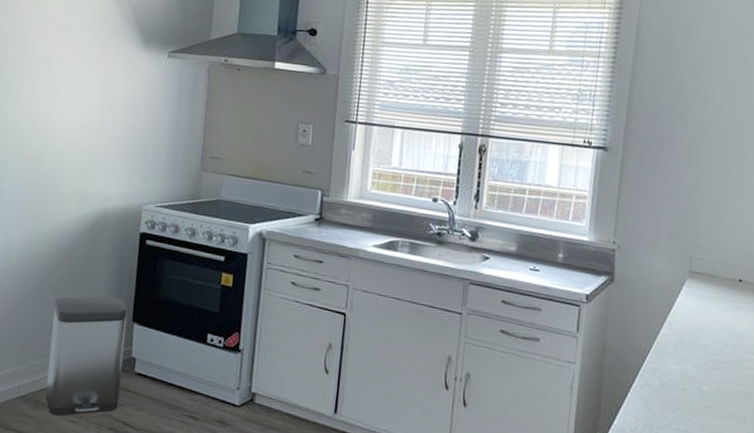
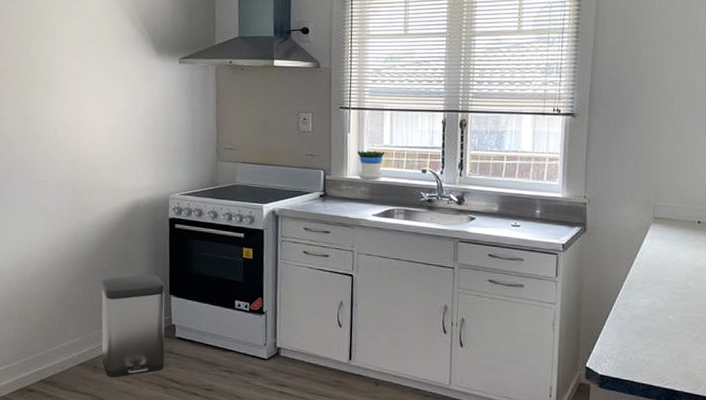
flowerpot: none [359,171,393,207] -> present [357,150,385,181]

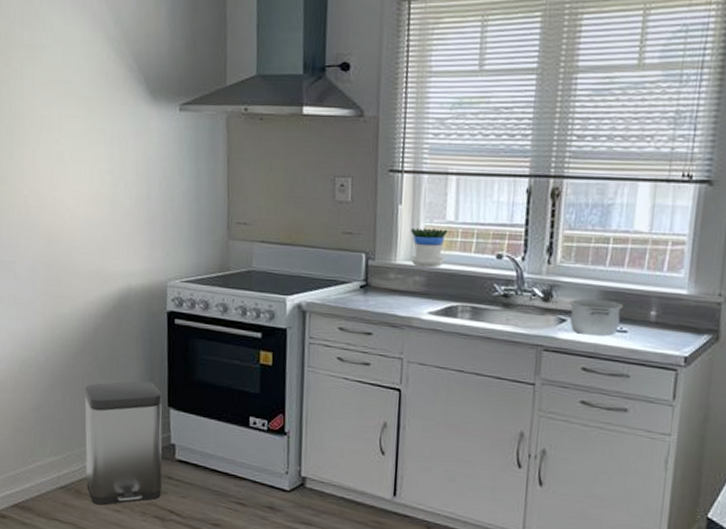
cooking pot: none [476,201,517,230] -> present [568,298,624,337]

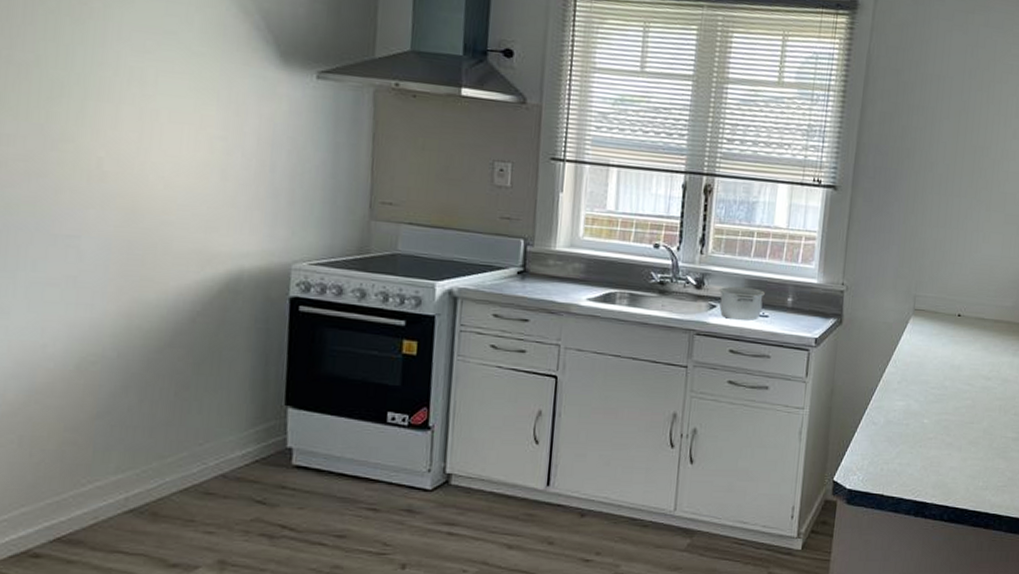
pedal bin: present [84,381,162,505] -> none [166,377,278,528]
flowerpot: present [410,227,448,268] -> none [570,215,608,256]

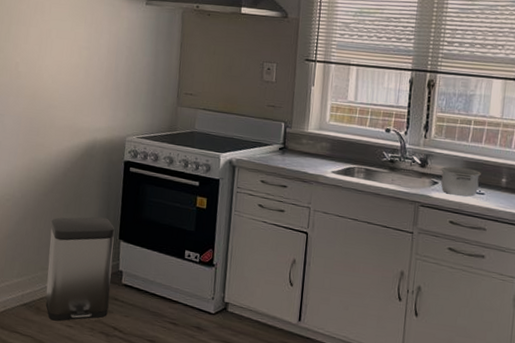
pedal bin: none [166,377,278,528] -> present [45,217,115,321]

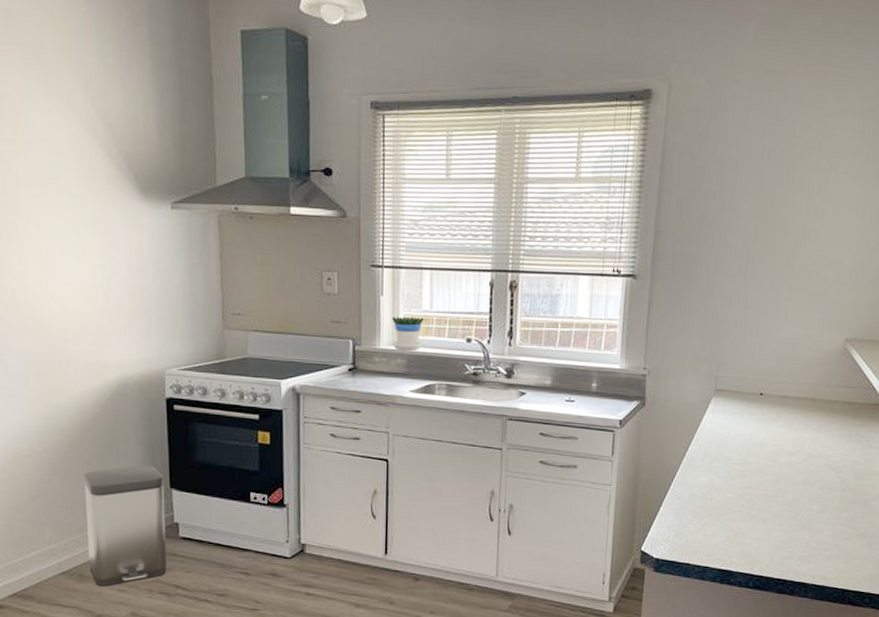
flowerpot: none [319,105,349,137] -> present [392,316,424,352]
cooking pot: present [440,166,482,197] -> none [527,374,572,406]

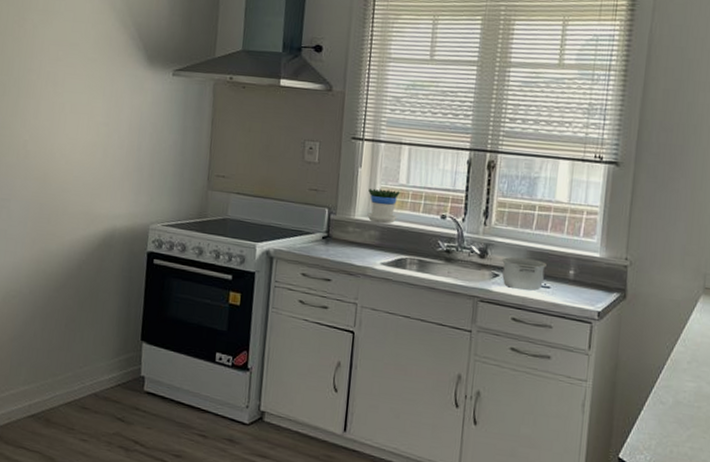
pedal bin: present [83,465,166,587] -> none [56,315,136,435]
cooking pot: none [527,374,572,406] -> present [501,256,548,291]

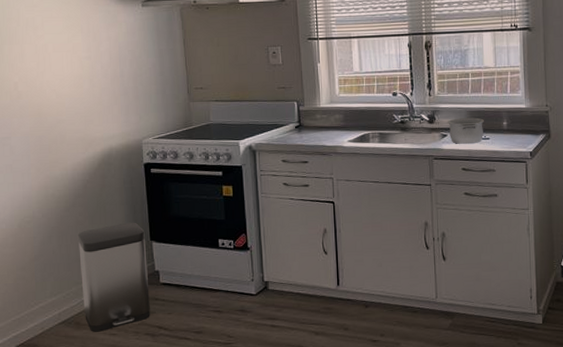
pedal bin: none [56,315,136,435] -> present [77,222,150,332]
flowerpot: present [367,188,400,224] -> none [329,78,356,108]

